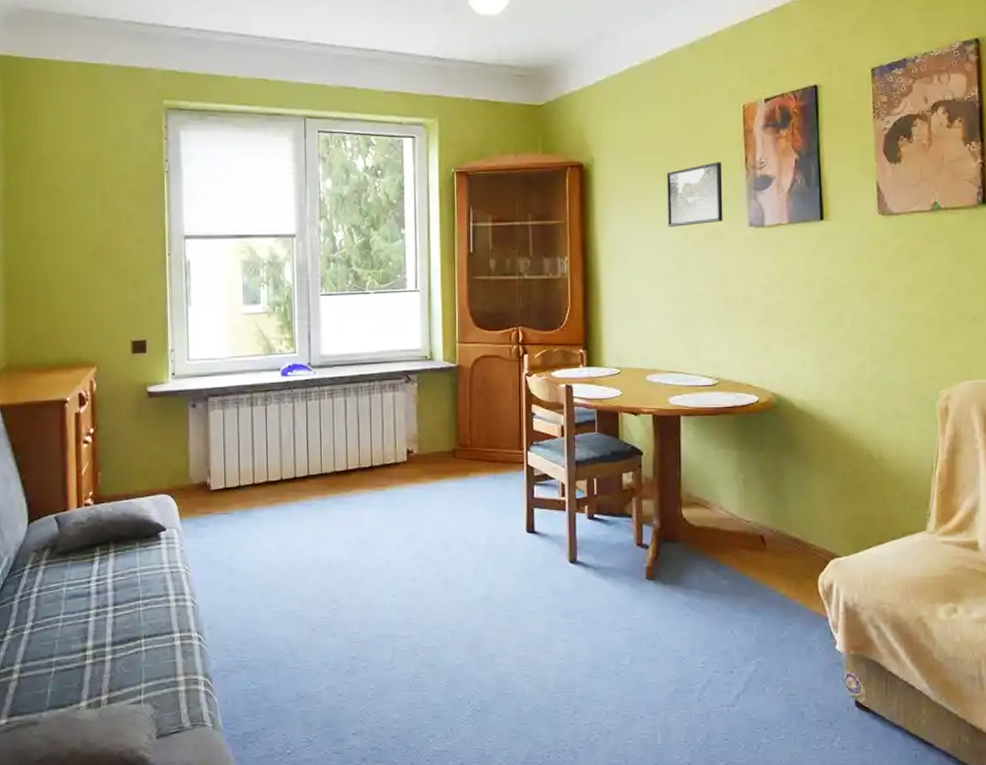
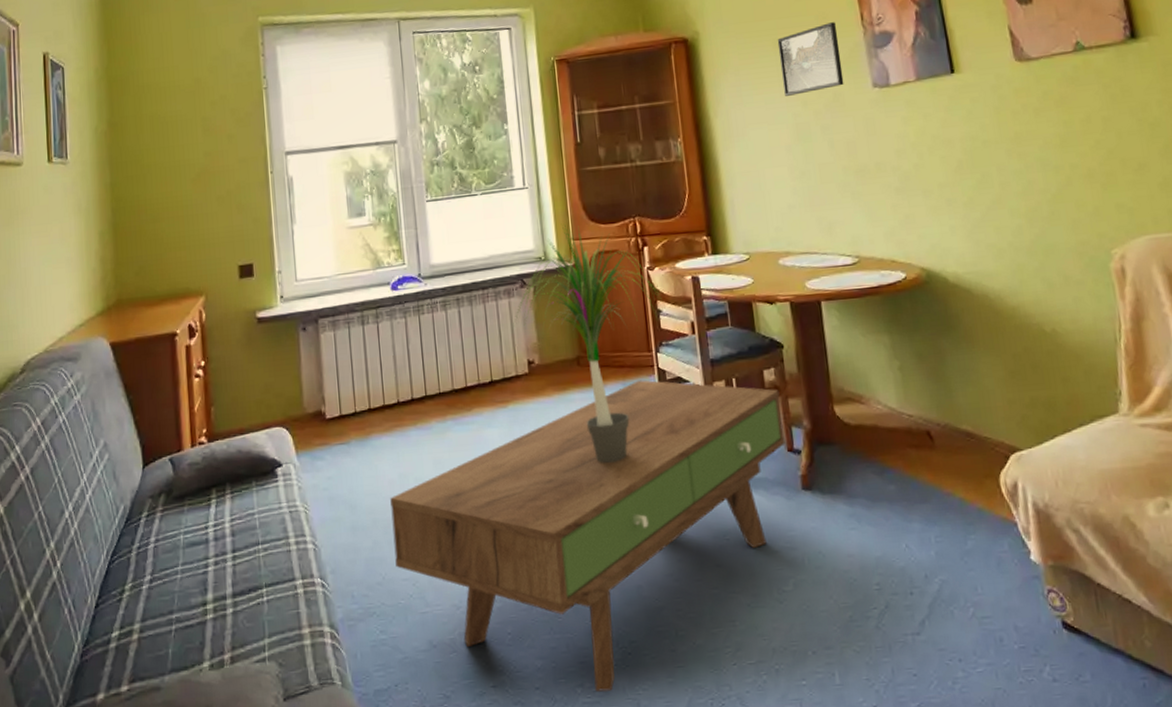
coffee table: none [268,474,635,742] -> present [390,380,785,692]
potted plant: none [396,328,540,546] -> present [513,224,667,463]

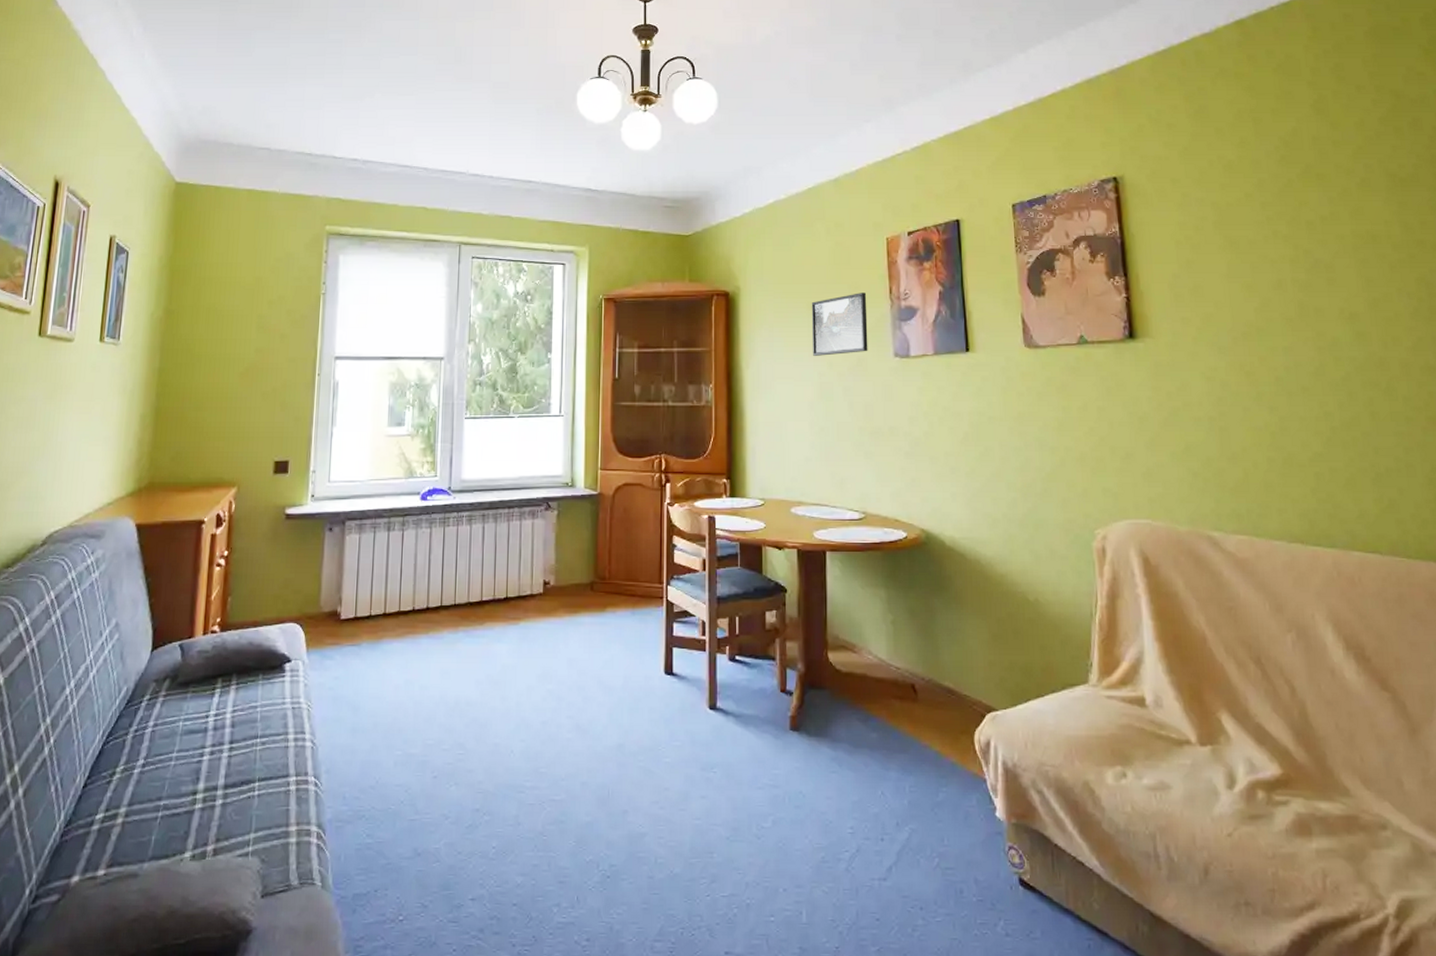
coffee table: present [390,380,785,692] -> none [391,610,779,913]
potted plant: present [513,224,667,463] -> none [534,454,682,687]

